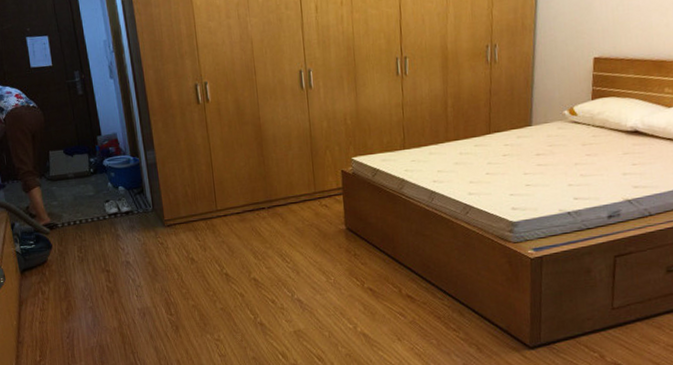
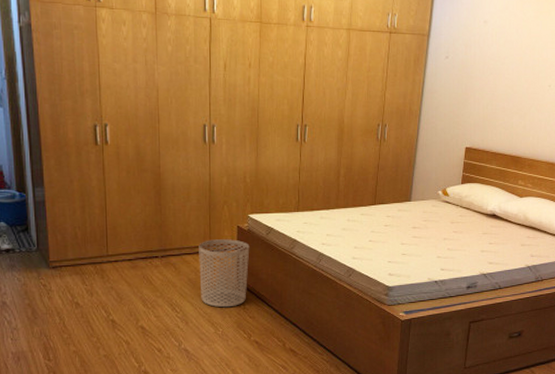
waste bin: none [304,184,357,256] -> present [199,239,250,308]

